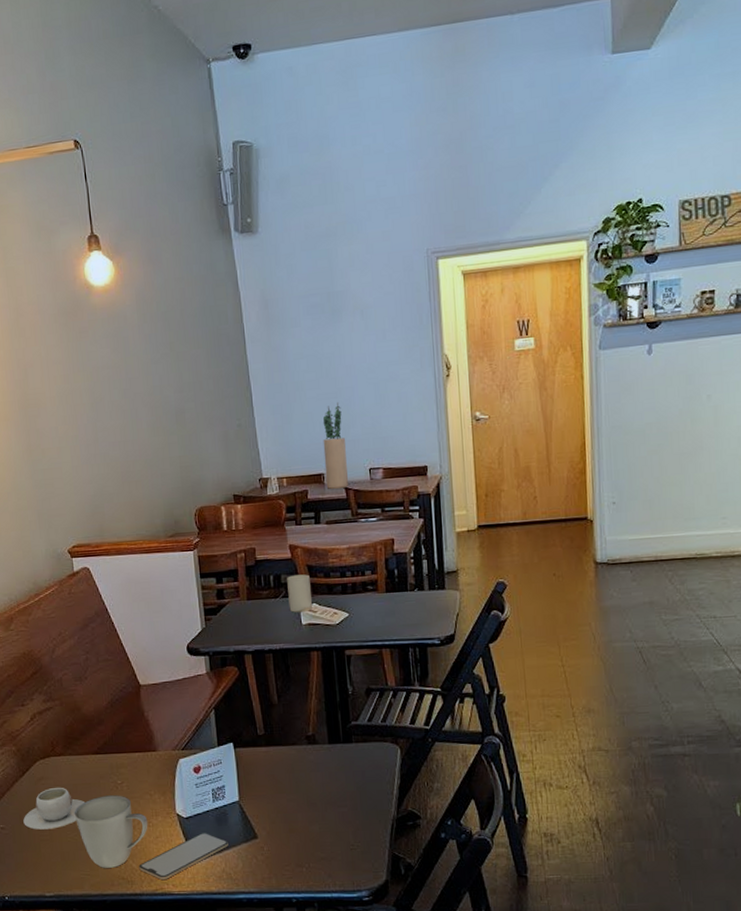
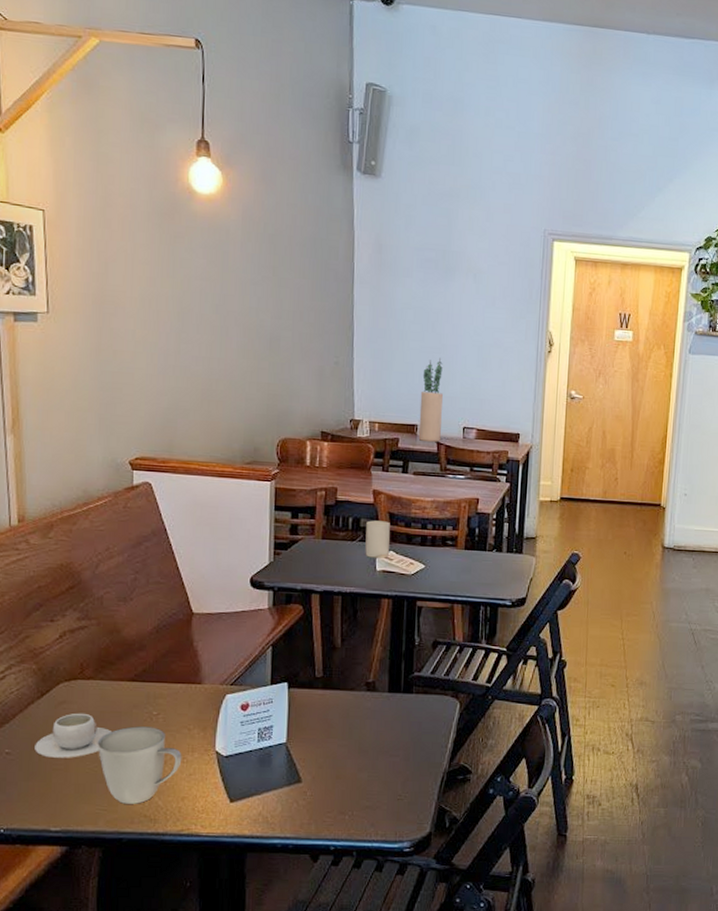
smartphone: present [139,833,229,879] -> none [165,773,269,820]

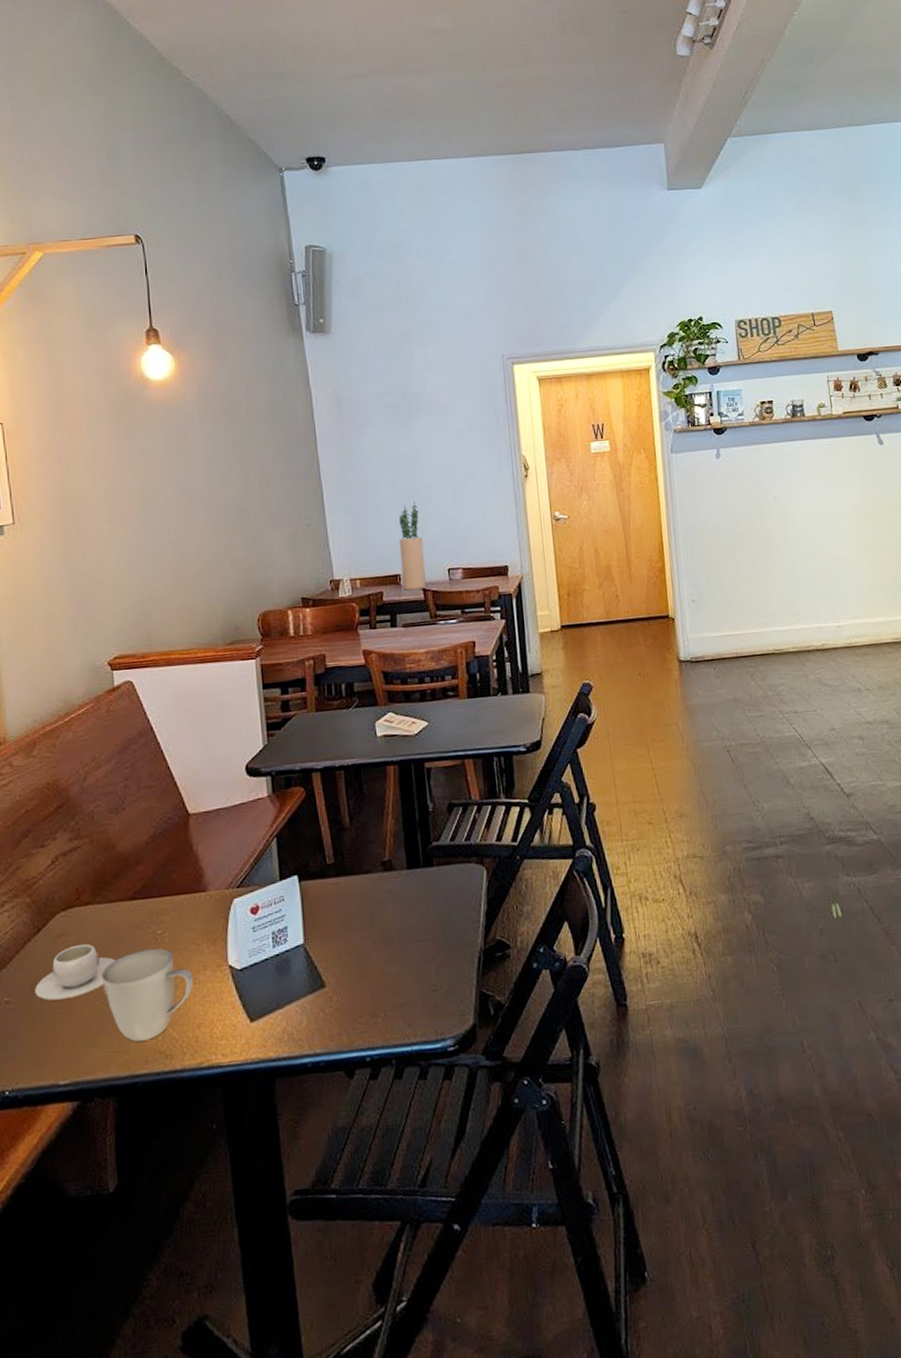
cup: present [365,520,390,558] -> none [360,681,389,724]

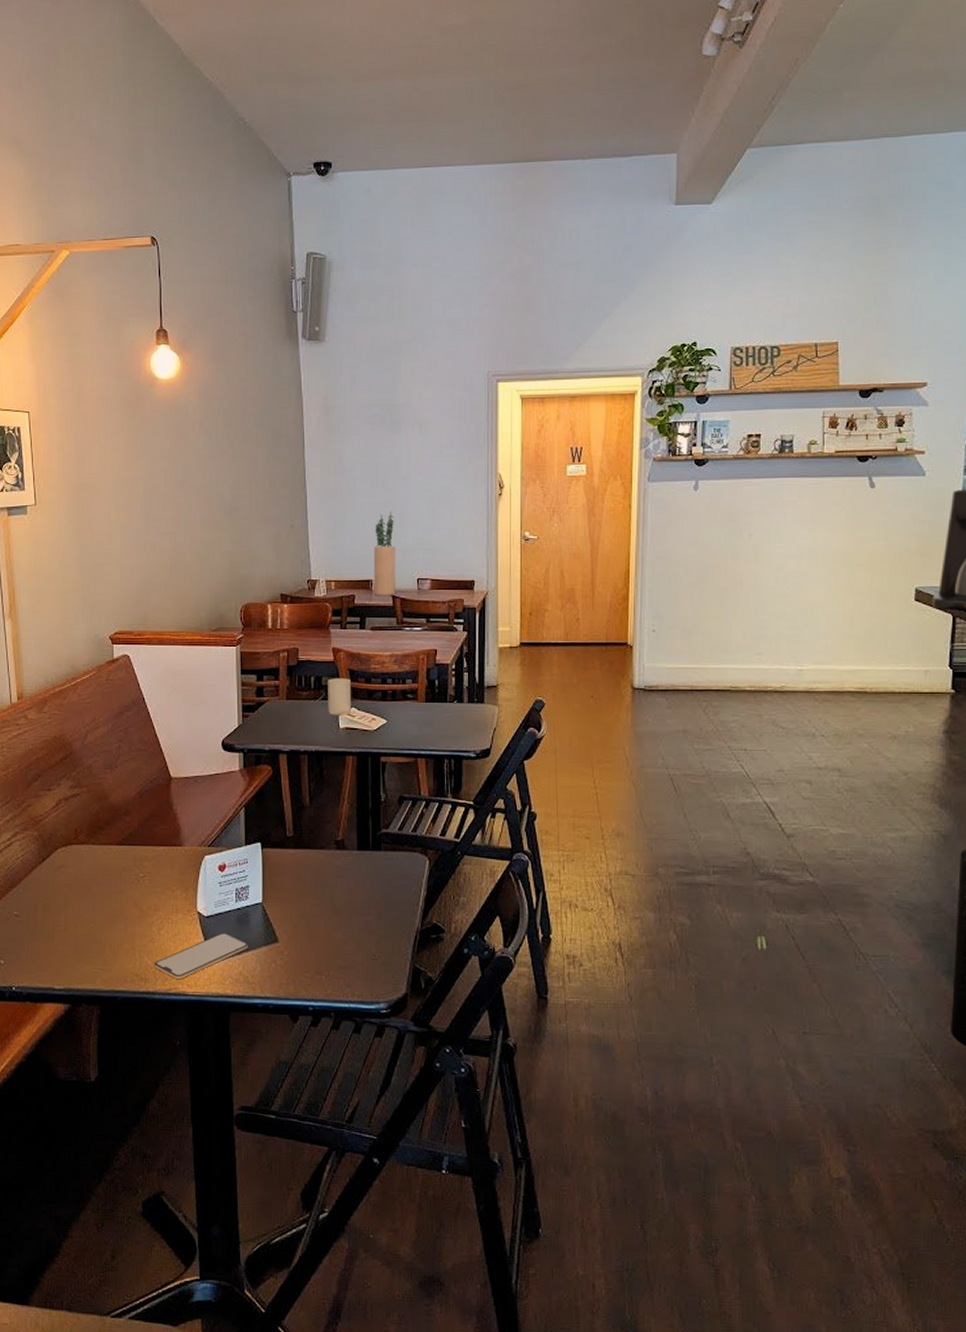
teacup: present [35,943,116,1001] -> none [39,876,105,920]
mug: present [101,948,194,1042] -> none [92,888,167,964]
smartphone: none [180,986,291,1049] -> present [154,933,248,979]
cup: none [360,681,389,724] -> present [328,678,352,715]

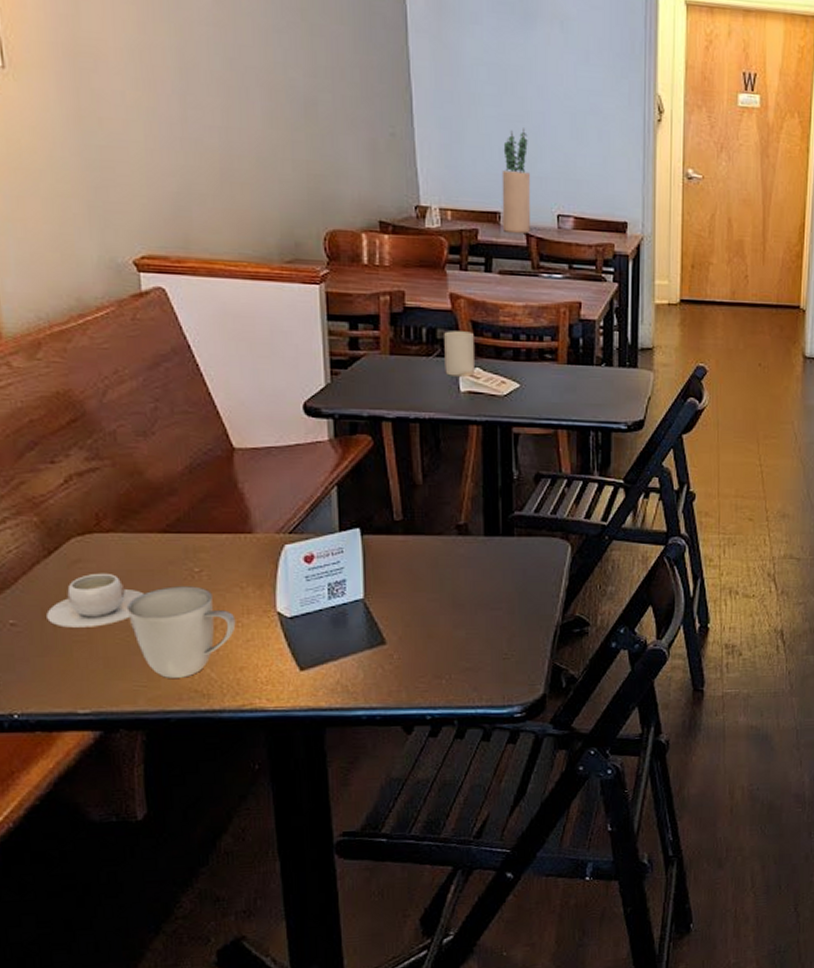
teacup: none [39,876,105,920] -> present [46,573,145,628]
mug: none [92,888,167,964] -> present [126,586,236,678]
smartphone: present [154,933,248,979] -> none [220,636,346,693]

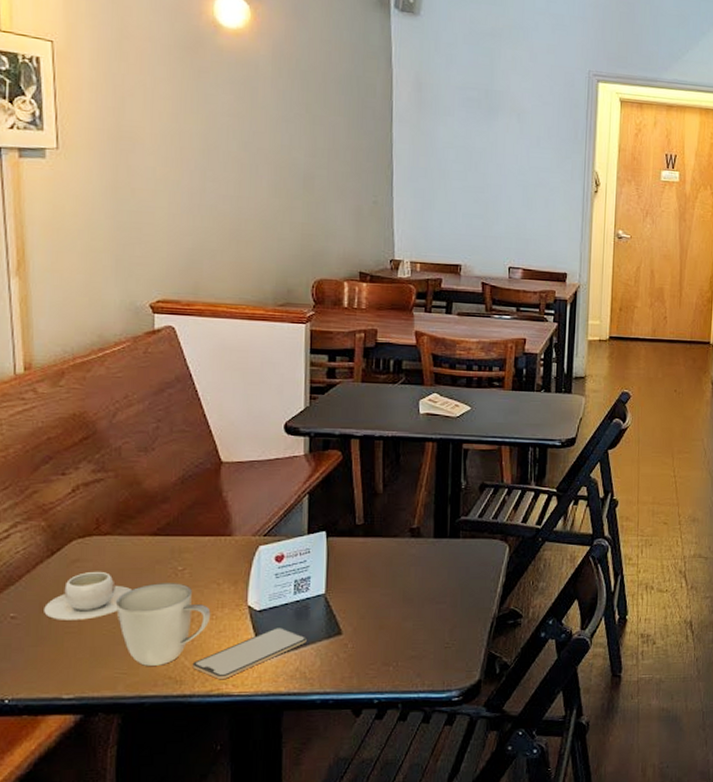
smartphone: none [220,636,346,693] -> present [192,628,307,679]
cup: present [444,331,476,377] -> none [407,362,434,401]
vase: present [502,128,531,235] -> none [462,197,488,283]

